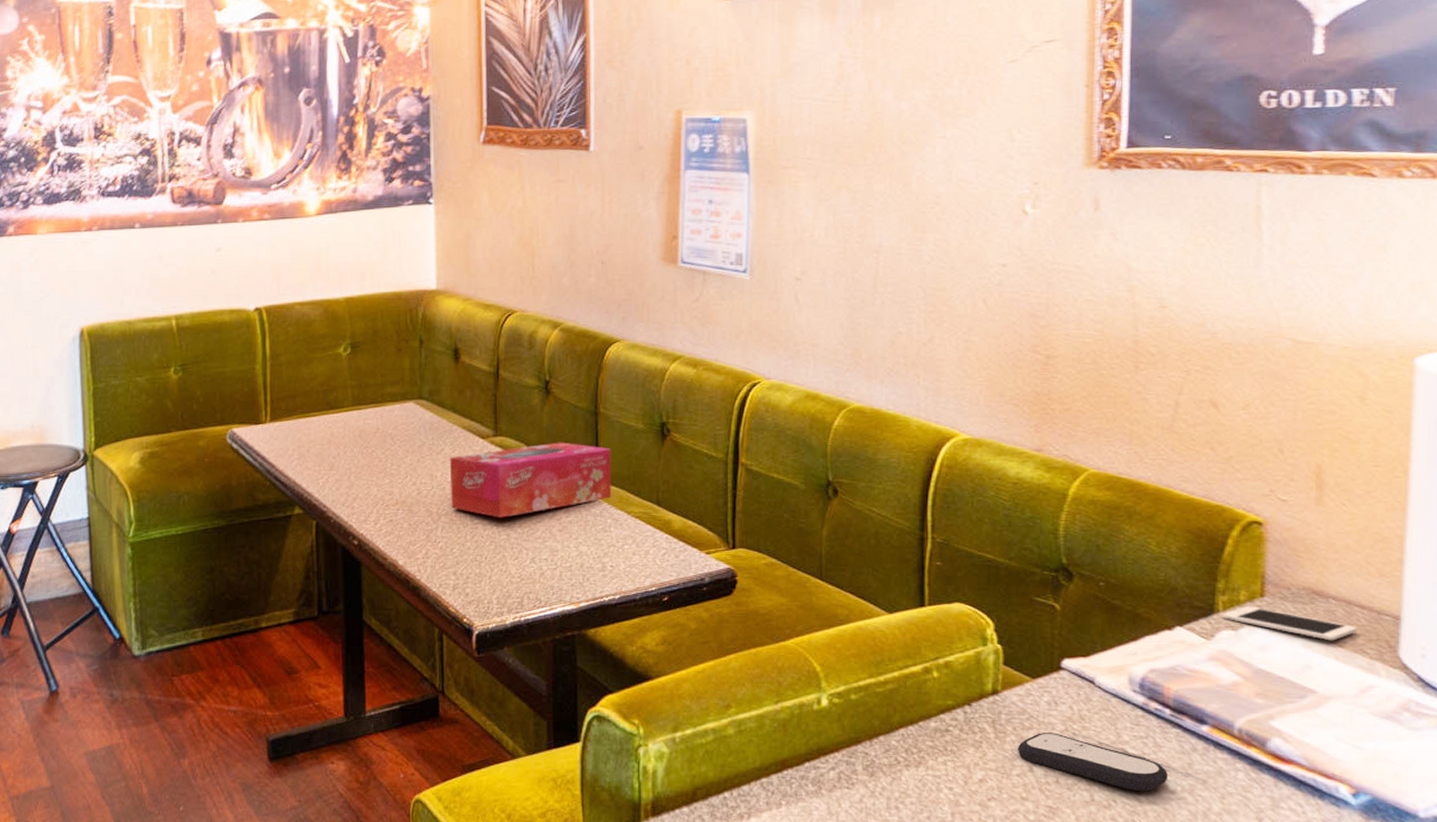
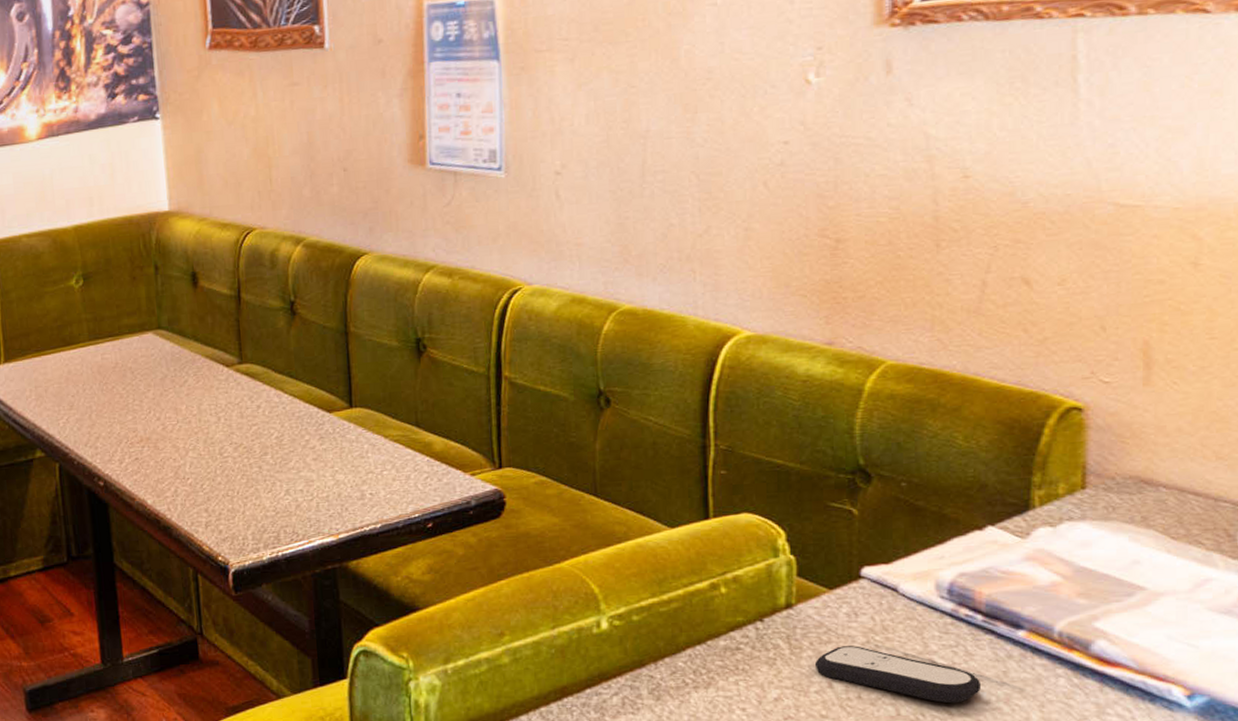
tissue box: present [450,442,612,518] -> none [194,365,368,450]
cell phone: present [1222,606,1357,641] -> none [1039,500,1191,533]

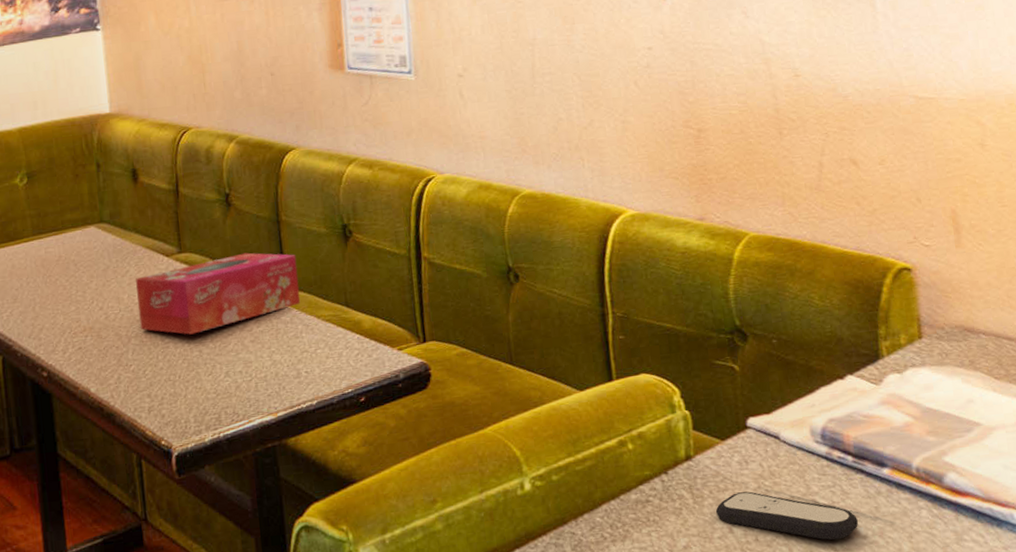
tissue box: none [194,365,368,450] -> present [136,252,301,335]

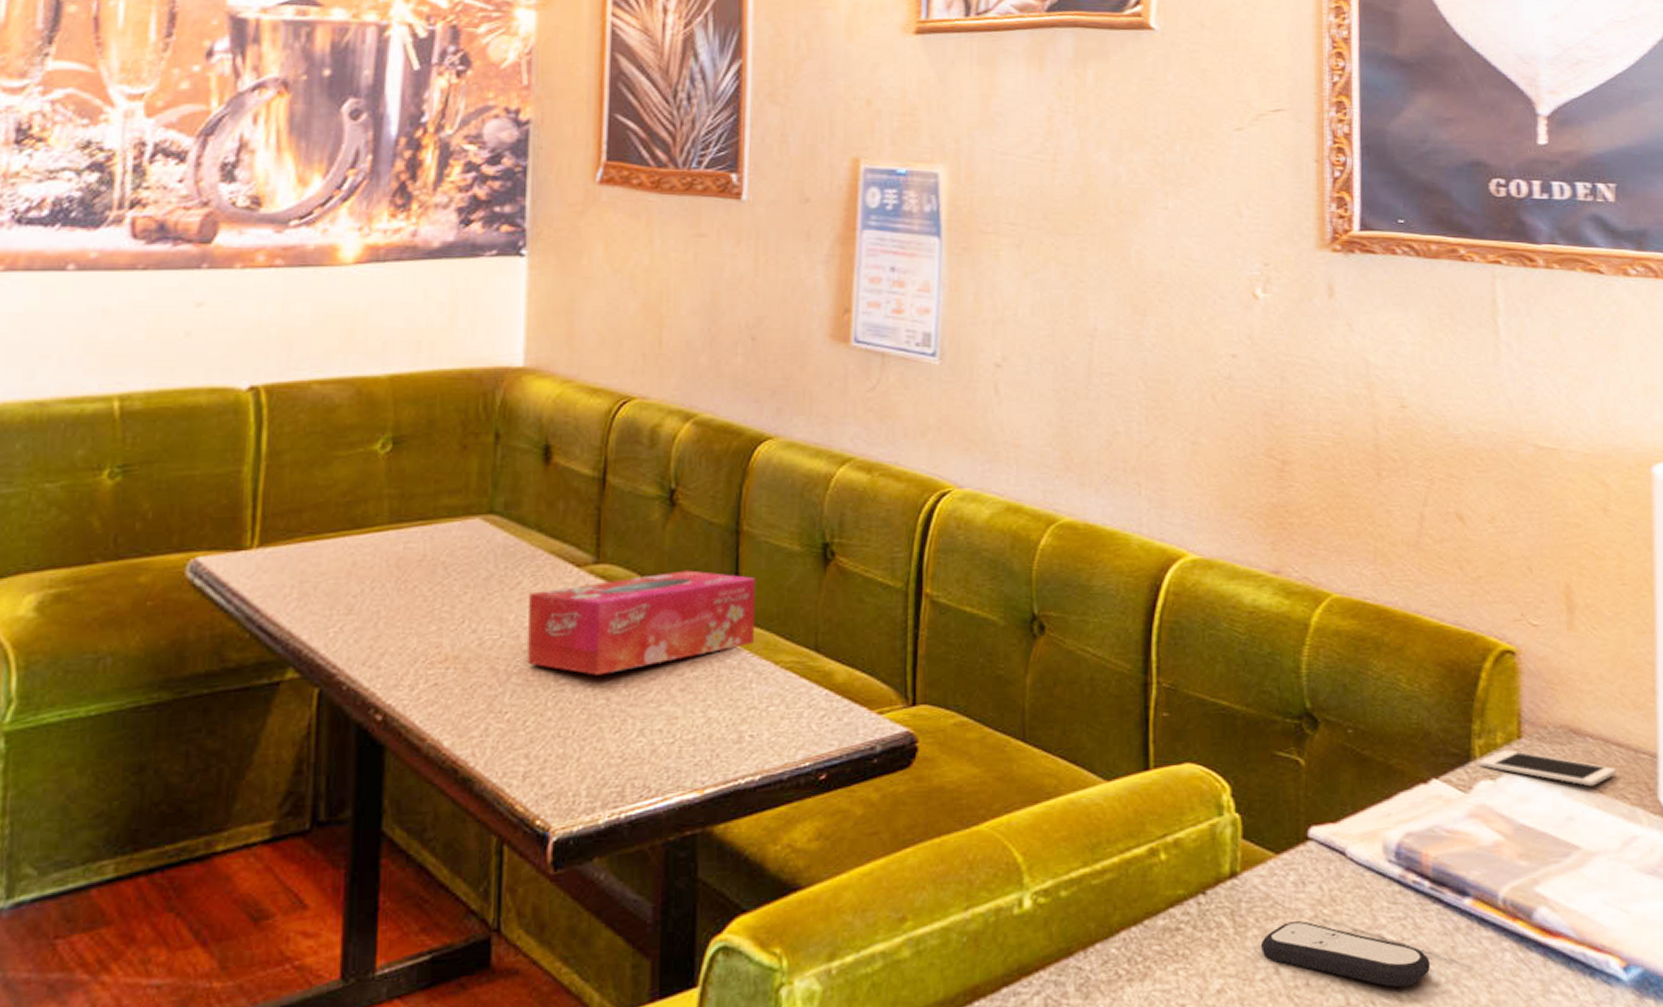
cell phone: none [887,348,1008,374] -> present [1479,750,1616,787]

